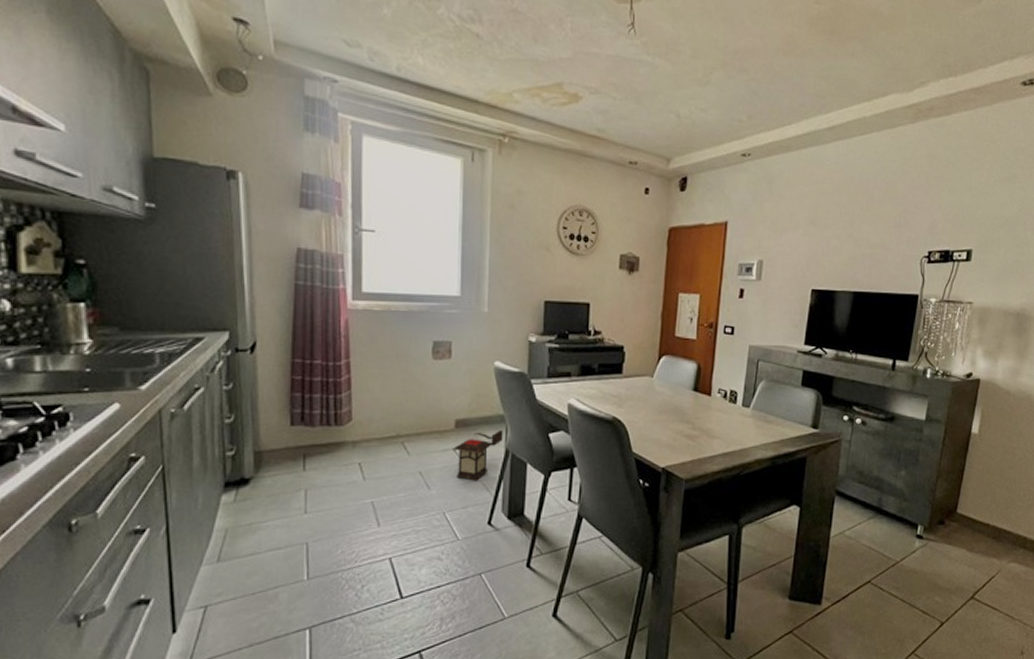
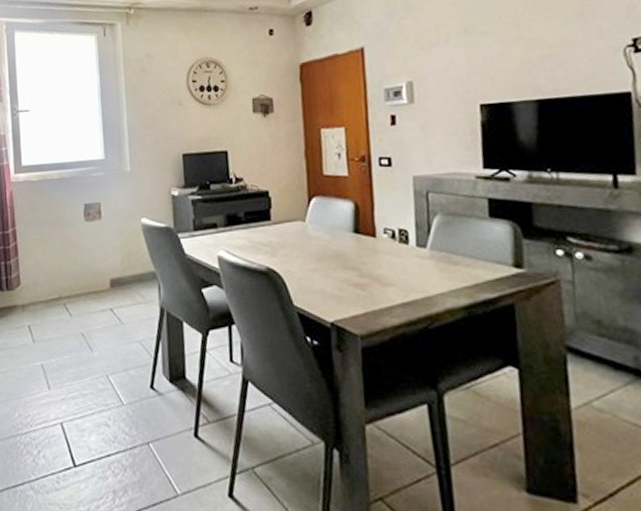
lantern: present [453,429,503,481] -> none [110,286,157,342]

